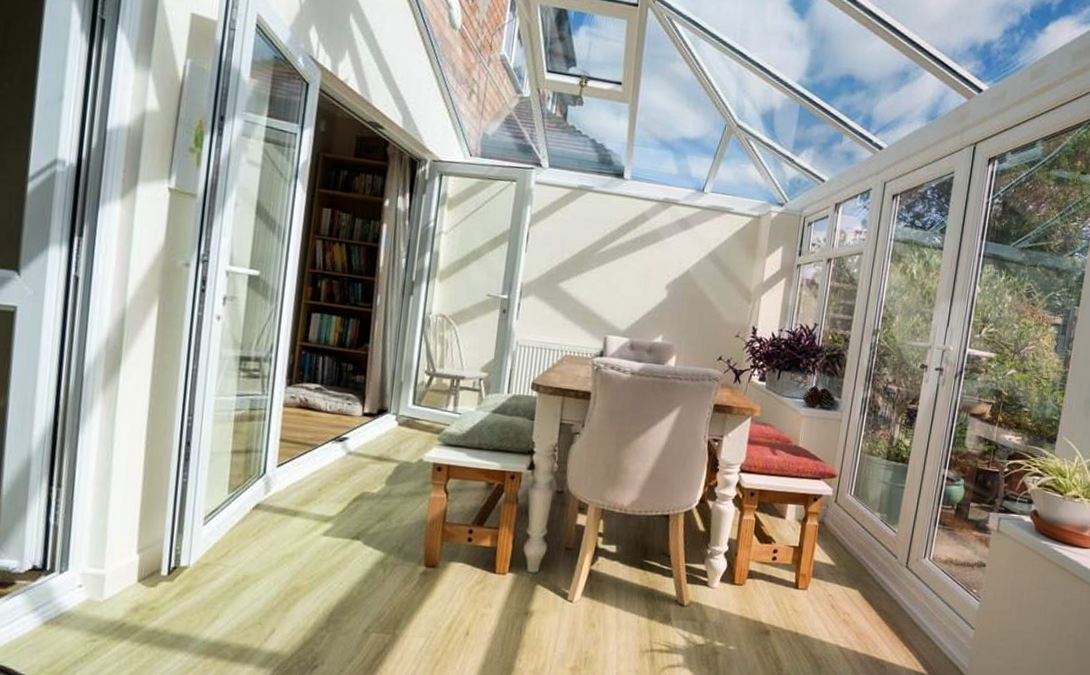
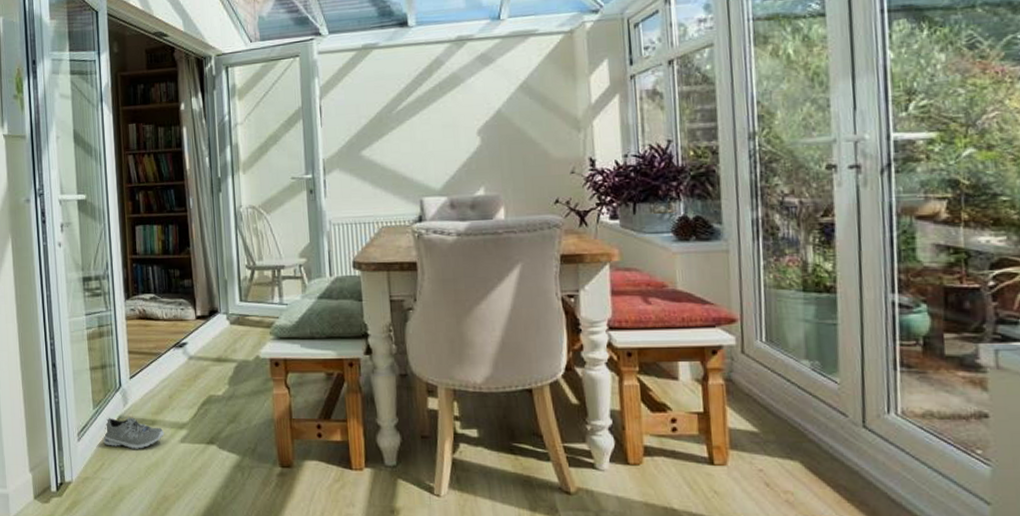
sneaker: none [234,503,306,539] -> present [103,416,164,449]

